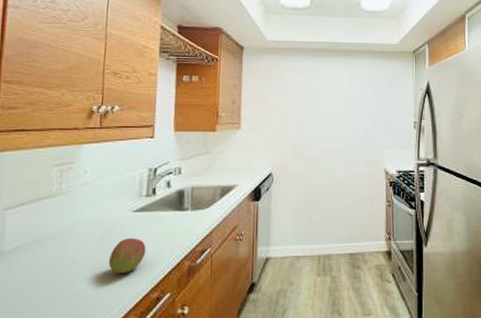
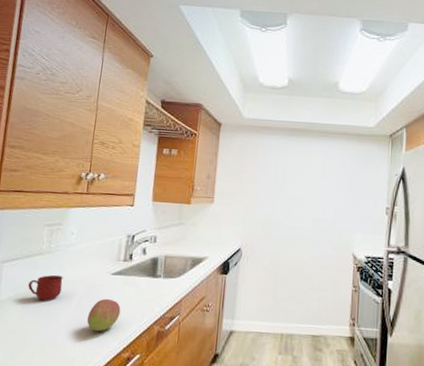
mug: none [37,217,78,247] -> present [28,274,63,302]

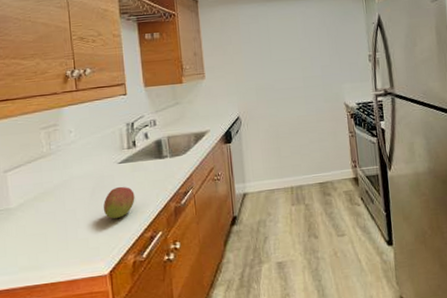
mug: present [28,274,63,302] -> none [37,173,72,201]

